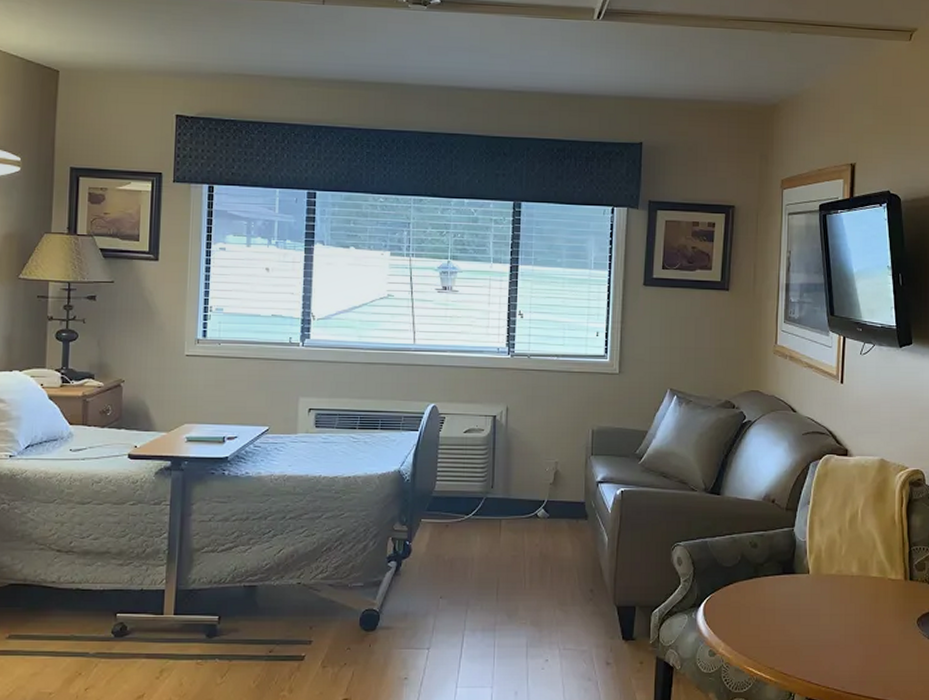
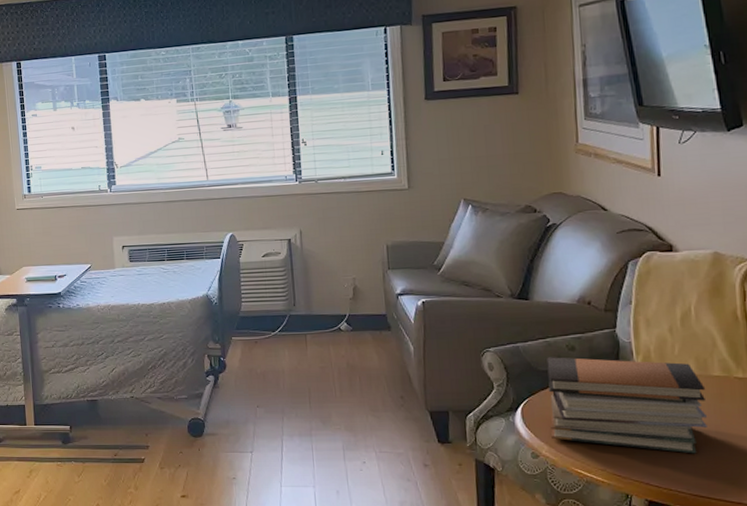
book stack: none [729,553,864,652] -> present [547,357,708,454]

